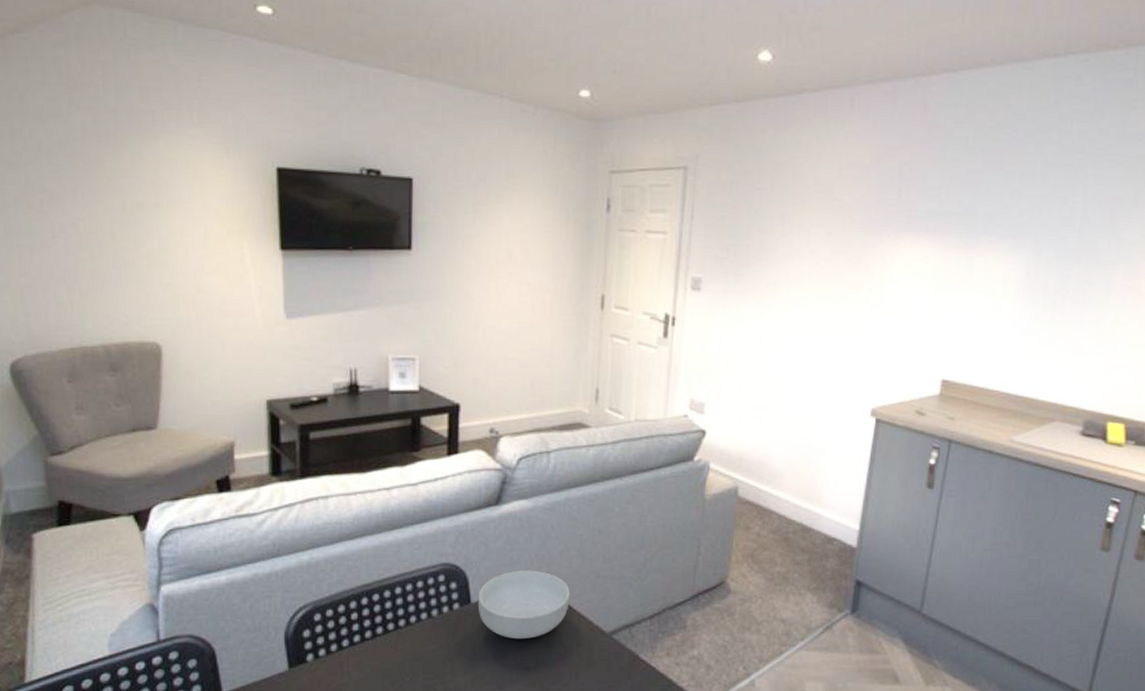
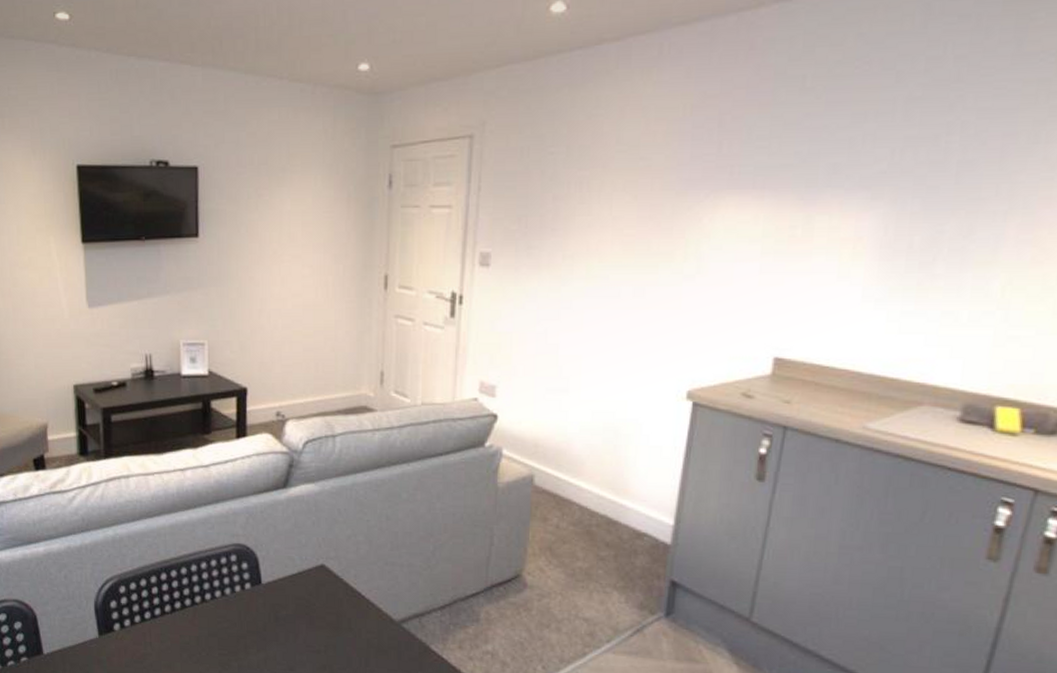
cereal bowl: present [477,570,570,640] -> none [268,553,358,623]

